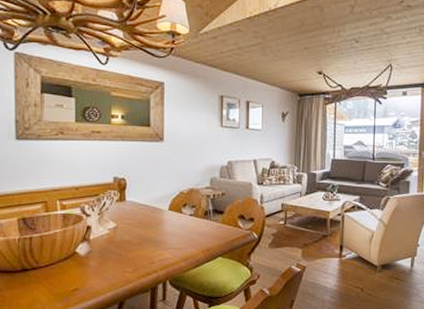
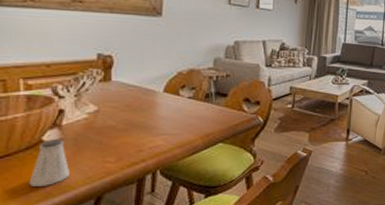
saltshaker: none [68,251,98,291] -> present [29,139,69,187]

